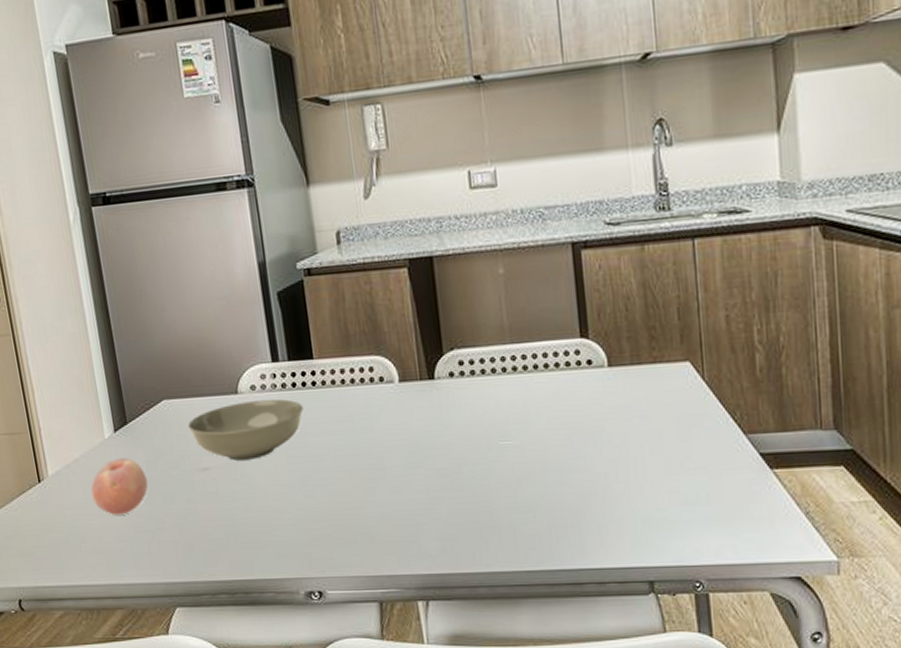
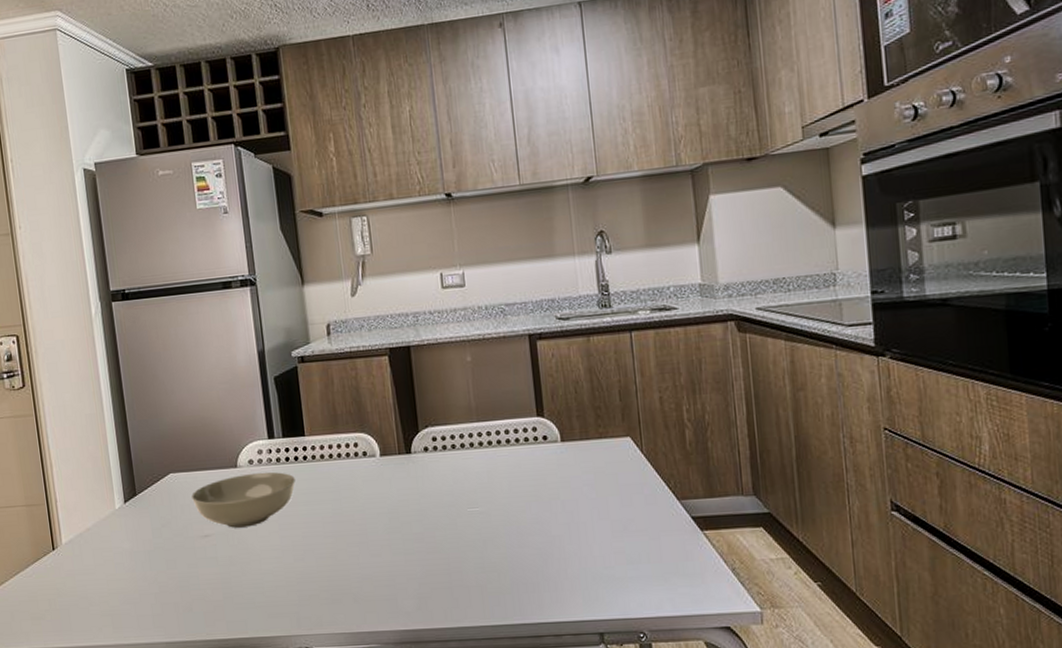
fruit: present [90,458,149,515] -> none [100,526,154,580]

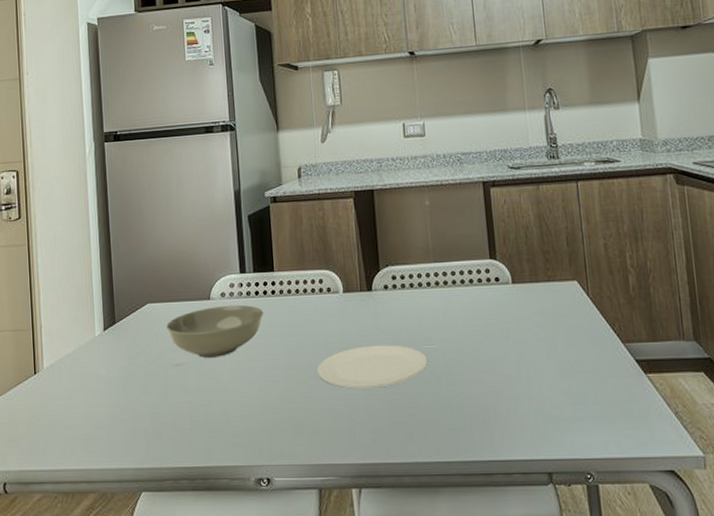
plate: none [355,508,472,555] -> present [317,344,428,389]

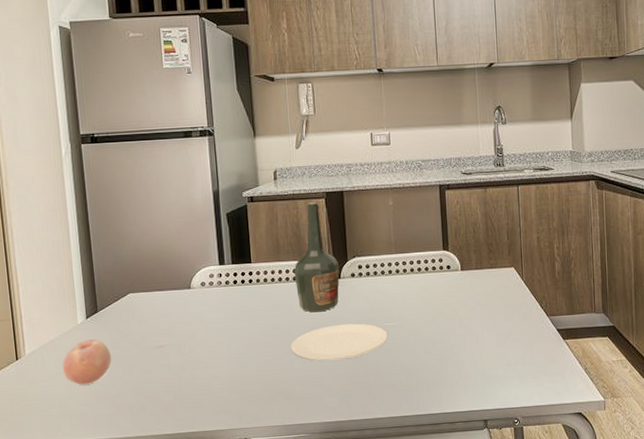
fruit: none [78,354,128,405] -> present [62,339,112,385]
bowl: present [166,304,263,358] -> none [149,292,241,340]
bottle: none [320,202,371,330] -> present [294,202,340,313]

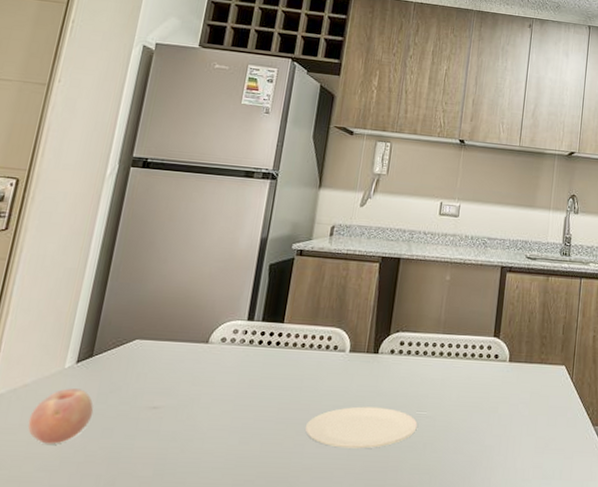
bottle: present [294,202,340,313] -> none [326,265,380,389]

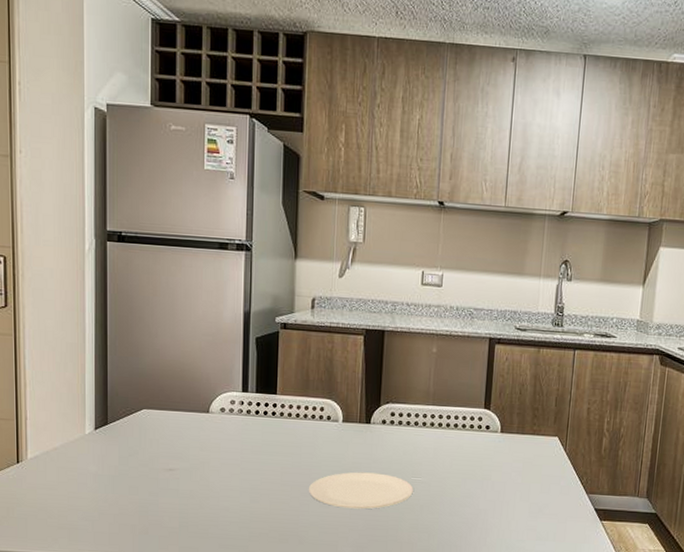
fruit: present [27,388,94,444] -> none [65,452,118,499]

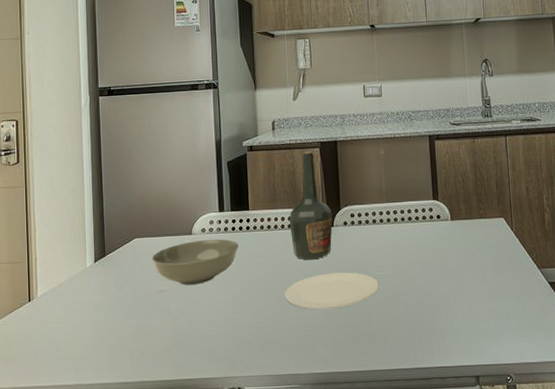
bowl: none [162,420,262,467] -> present [152,239,239,285]
bottle: none [321,338,371,456] -> present [289,151,333,260]

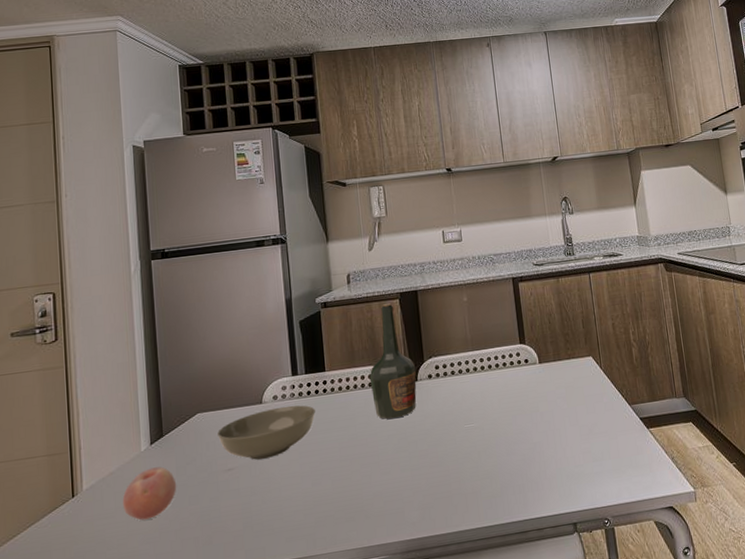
fruit: none [70,282,116,328] -> present [122,466,177,521]
plate: present [285,272,379,310] -> none [368,427,469,472]

